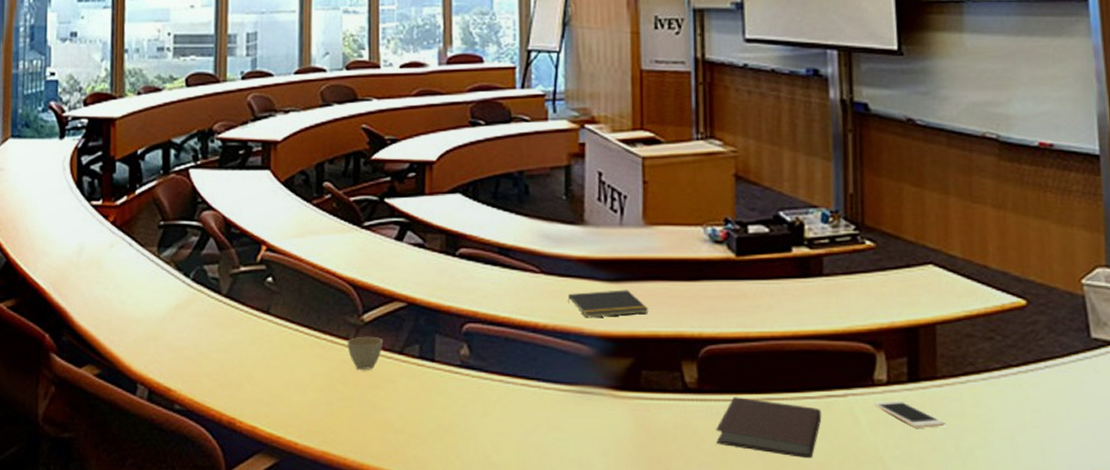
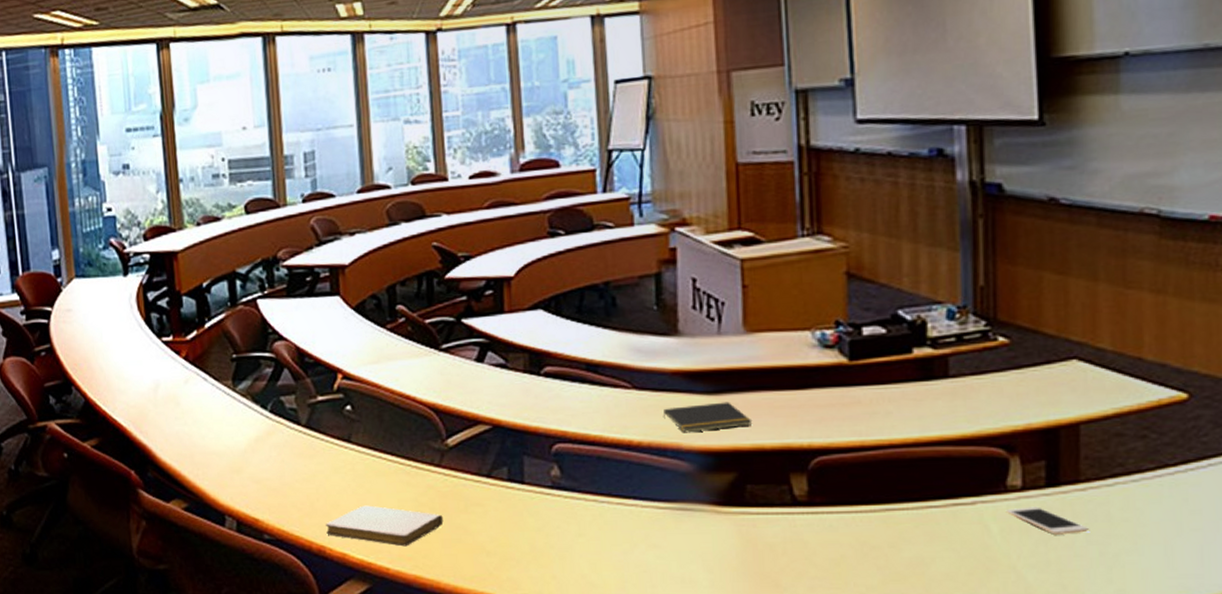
notebook: none [238,378,355,421] -> present [326,505,444,547]
cup: present [347,336,384,370] -> none [432,460,470,494]
notebook: present [716,397,822,459] -> none [829,508,947,570]

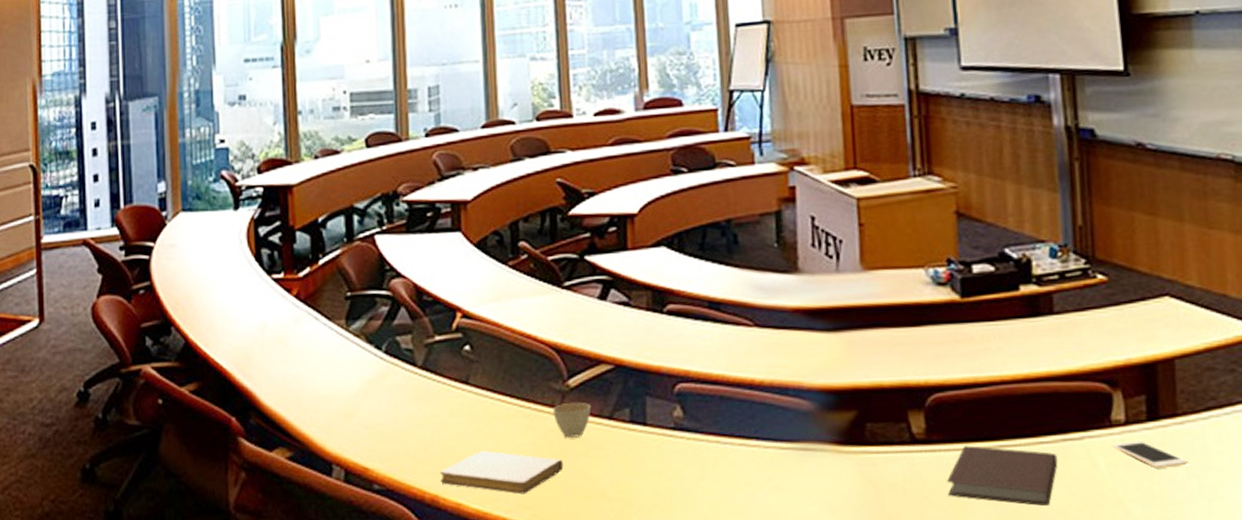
cup: none [432,460,470,494] -> present [553,402,591,438]
notepad: present [662,402,753,433] -> none [784,339,871,371]
notebook: none [829,508,947,570] -> present [947,445,1058,507]

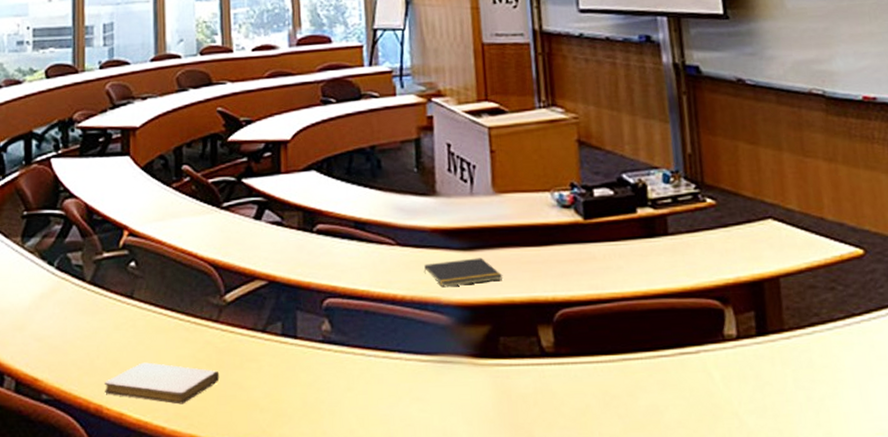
cup: present [553,402,591,438] -> none [210,316,246,350]
notepad: none [784,339,871,371] -> present [423,257,503,288]
notebook: present [947,445,1058,507] -> none [575,359,677,418]
cell phone: present [1111,440,1188,469] -> none [725,354,796,381]

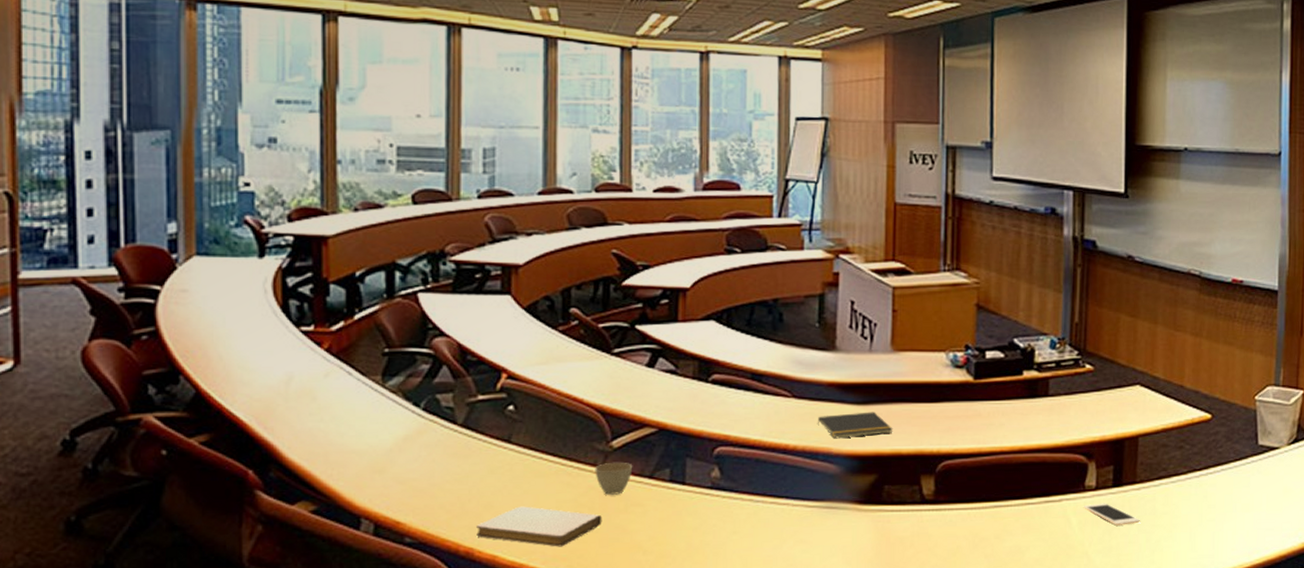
cup: none [210,316,246,350] -> present [595,462,633,495]
cell phone: none [725,354,796,381] -> present [1083,503,1140,526]

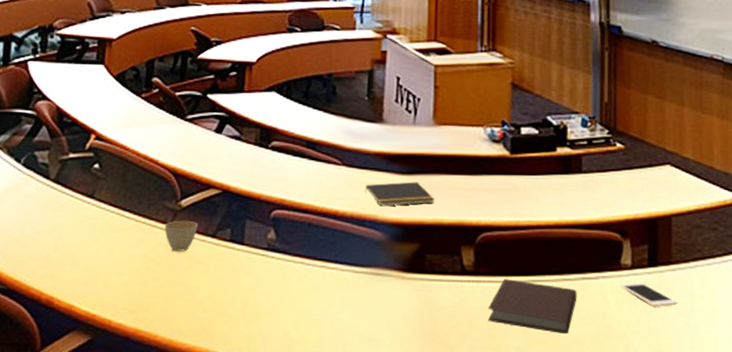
notebook: present [476,506,602,547] -> none [57,258,169,300]
notebook: none [948,506,1040,557] -> present [488,279,577,335]

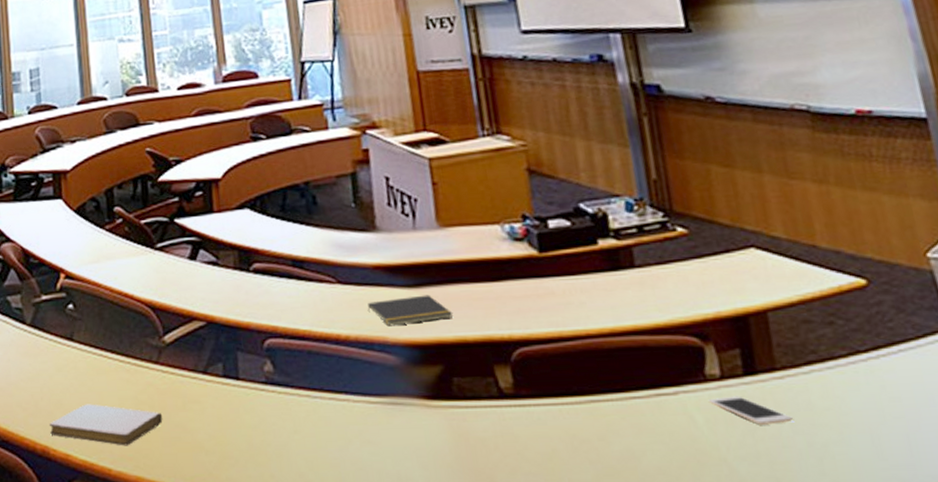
notebook: none [57,258,169,300] -> present [50,404,163,446]
cup: present [164,220,198,252] -> none [151,357,187,392]
notebook: present [488,279,577,335] -> none [539,400,654,464]

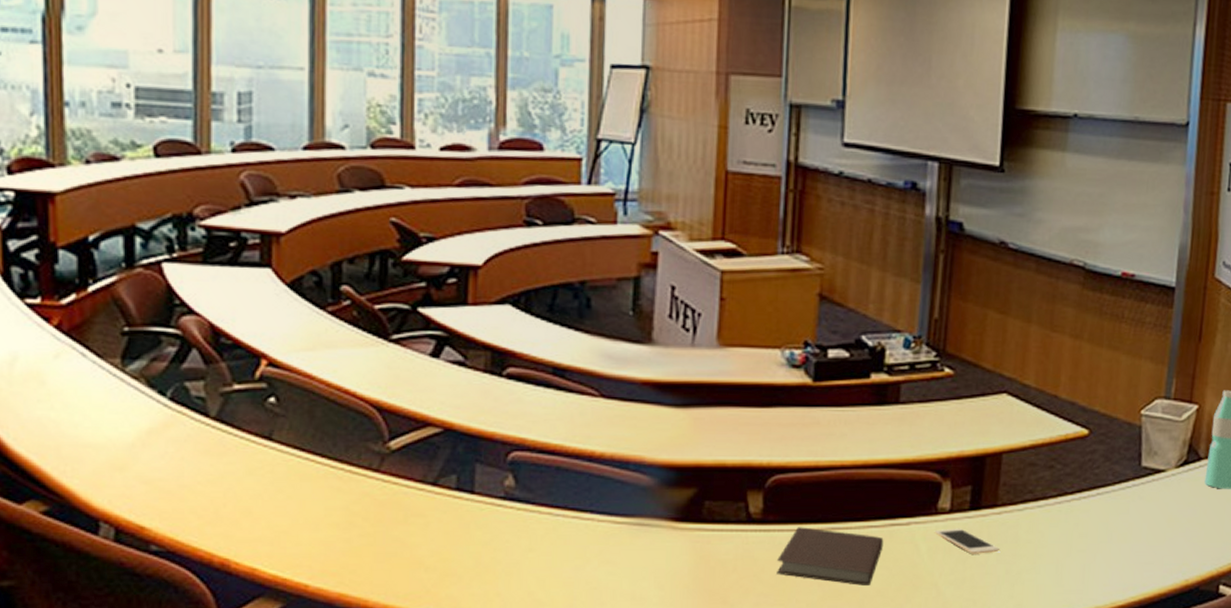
notebook: present [50,404,163,446] -> none [233,513,378,561]
notepad: present [367,295,453,327] -> none [628,416,717,446]
notebook: none [539,400,654,464] -> present [777,527,884,587]

